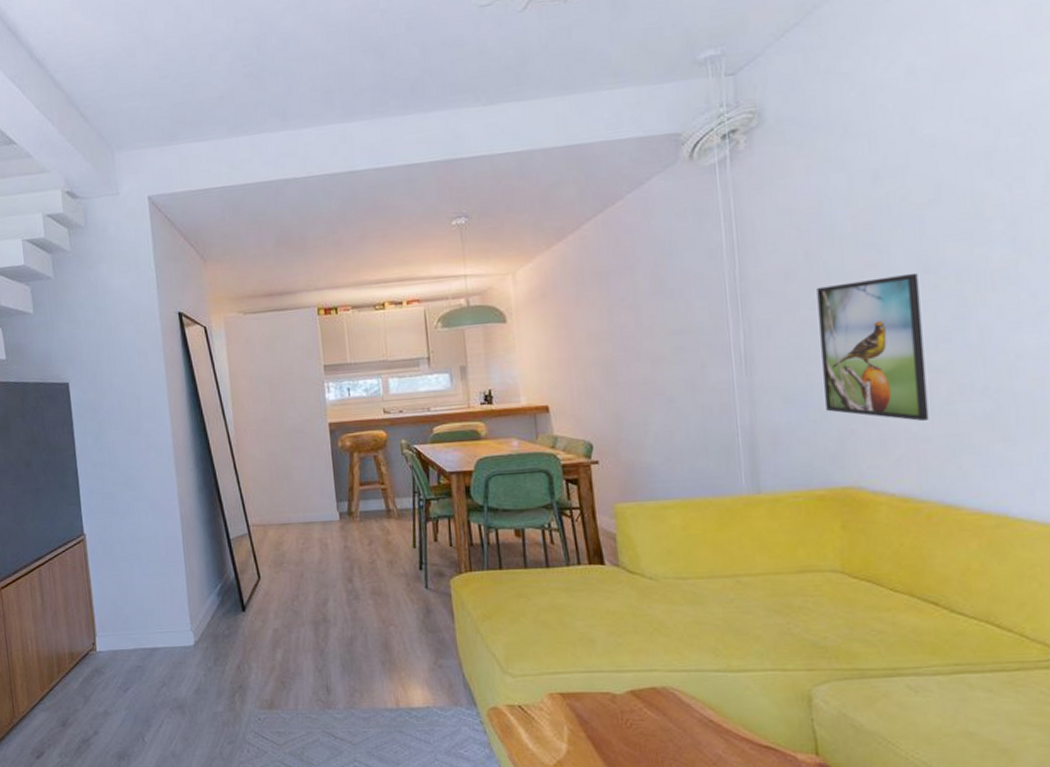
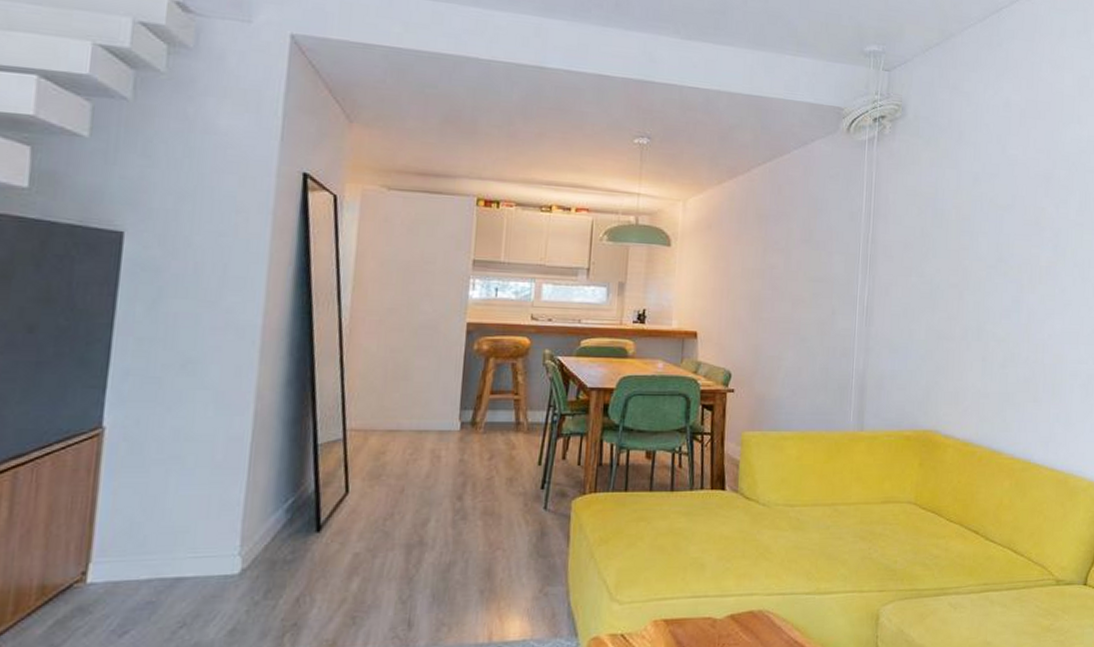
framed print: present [817,272,929,421] -> none [920,259,994,379]

